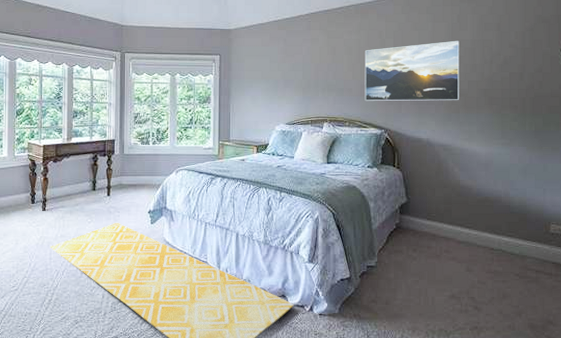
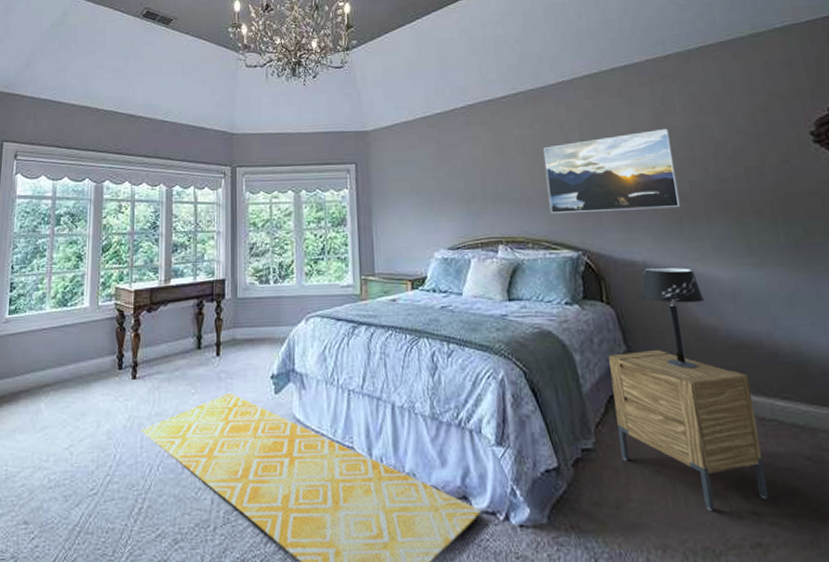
nightstand: none [394,201,488,306] -> present [609,350,770,510]
table lamp: none [423,143,466,214] -> present [641,266,705,368]

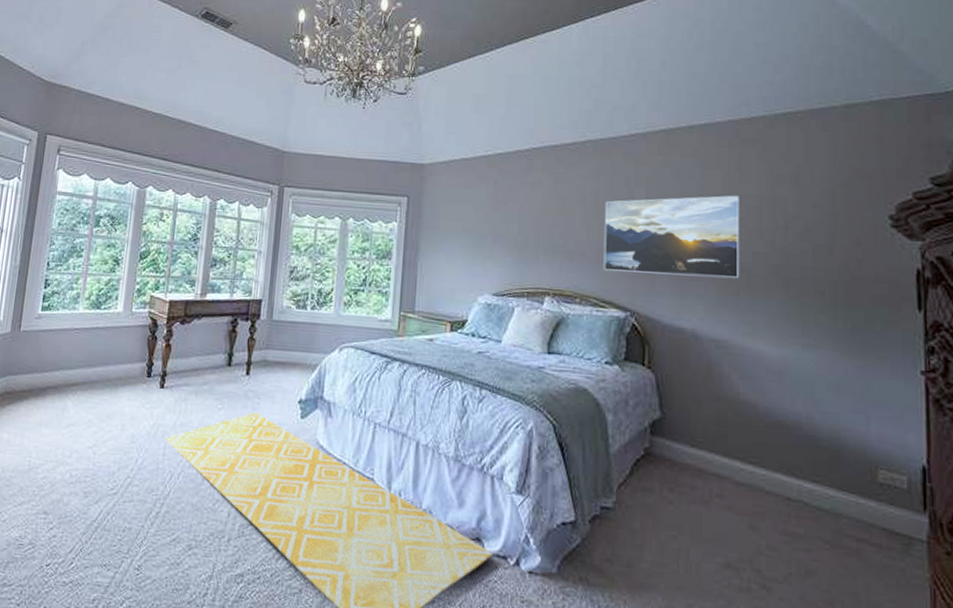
nightstand: present [609,350,770,510] -> none [640,418,782,580]
table lamp: present [641,266,705,368] -> none [685,336,749,441]

